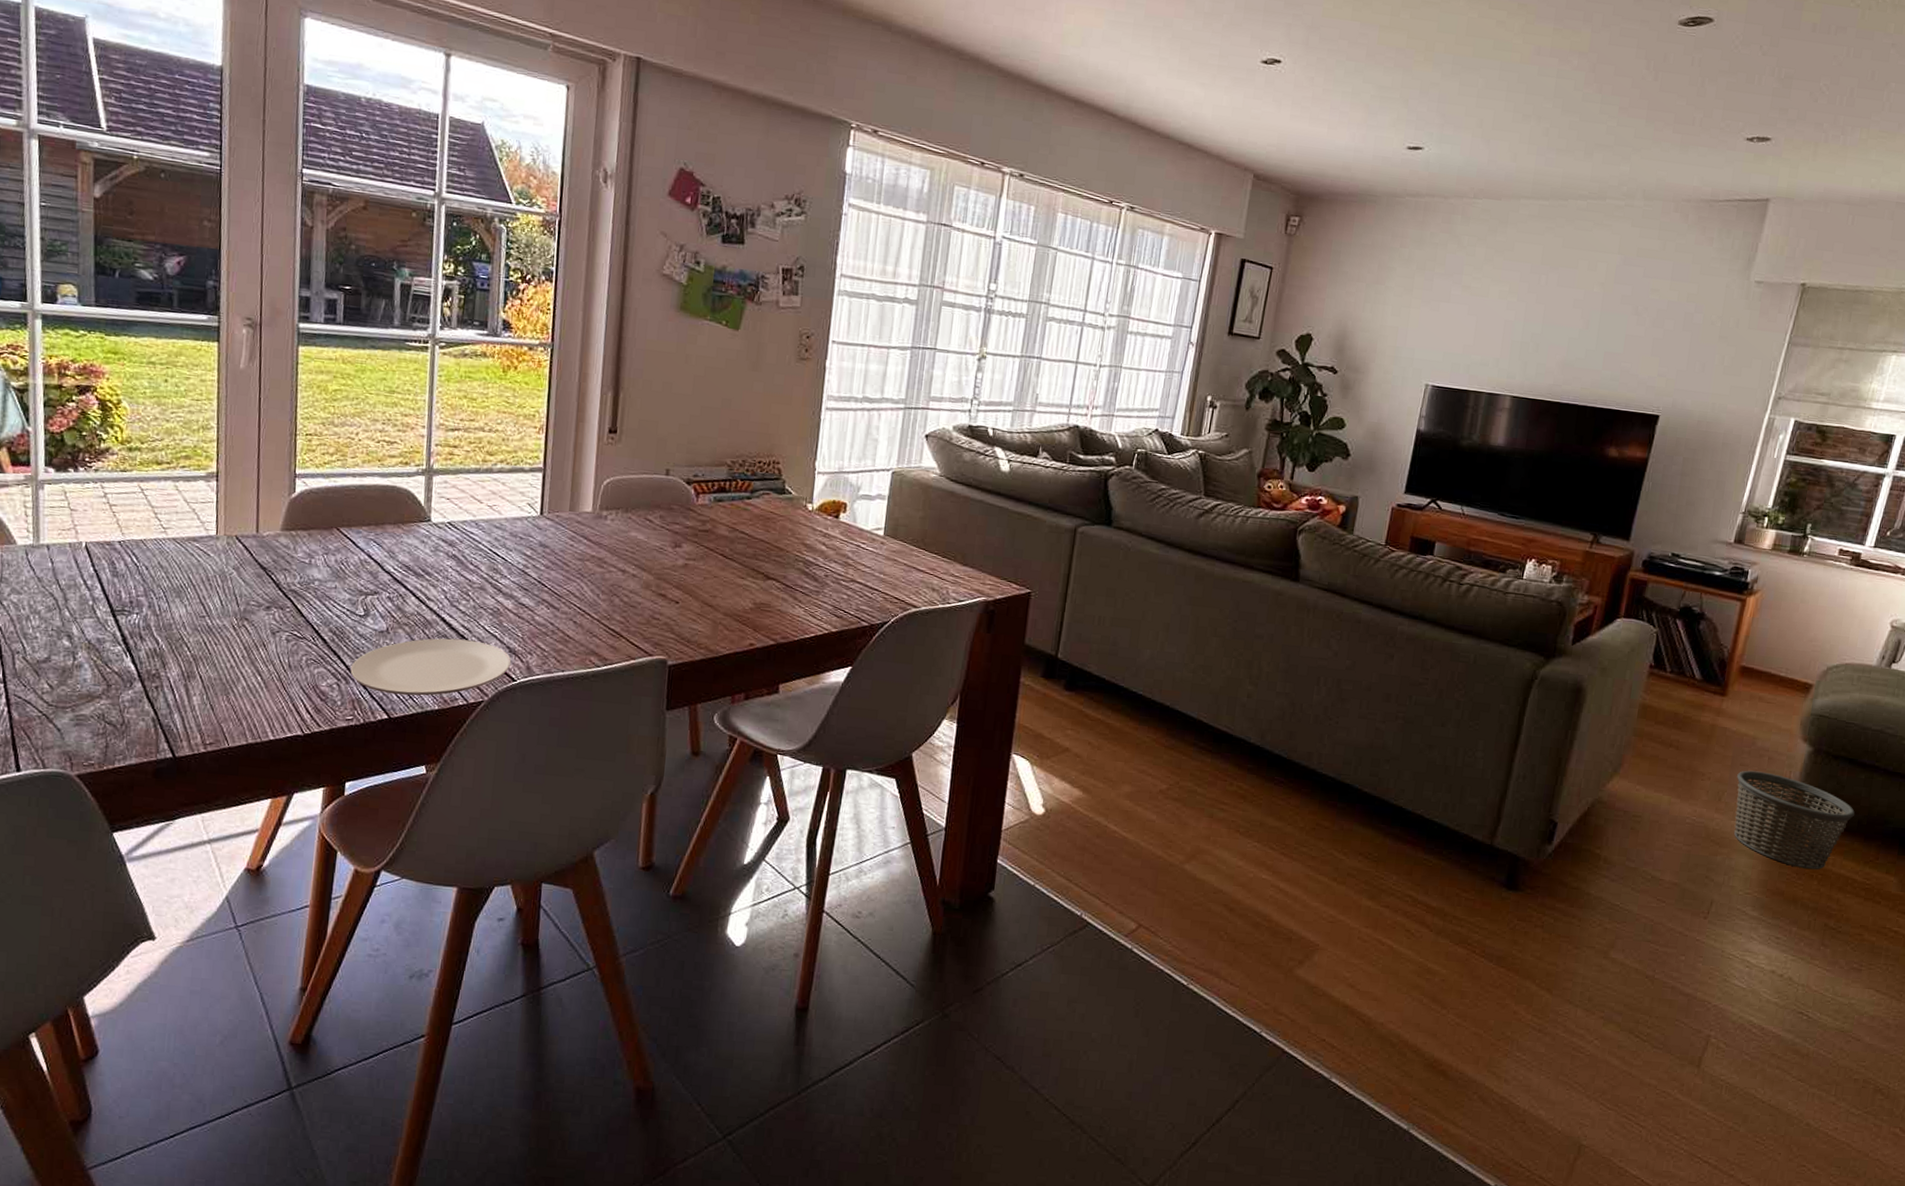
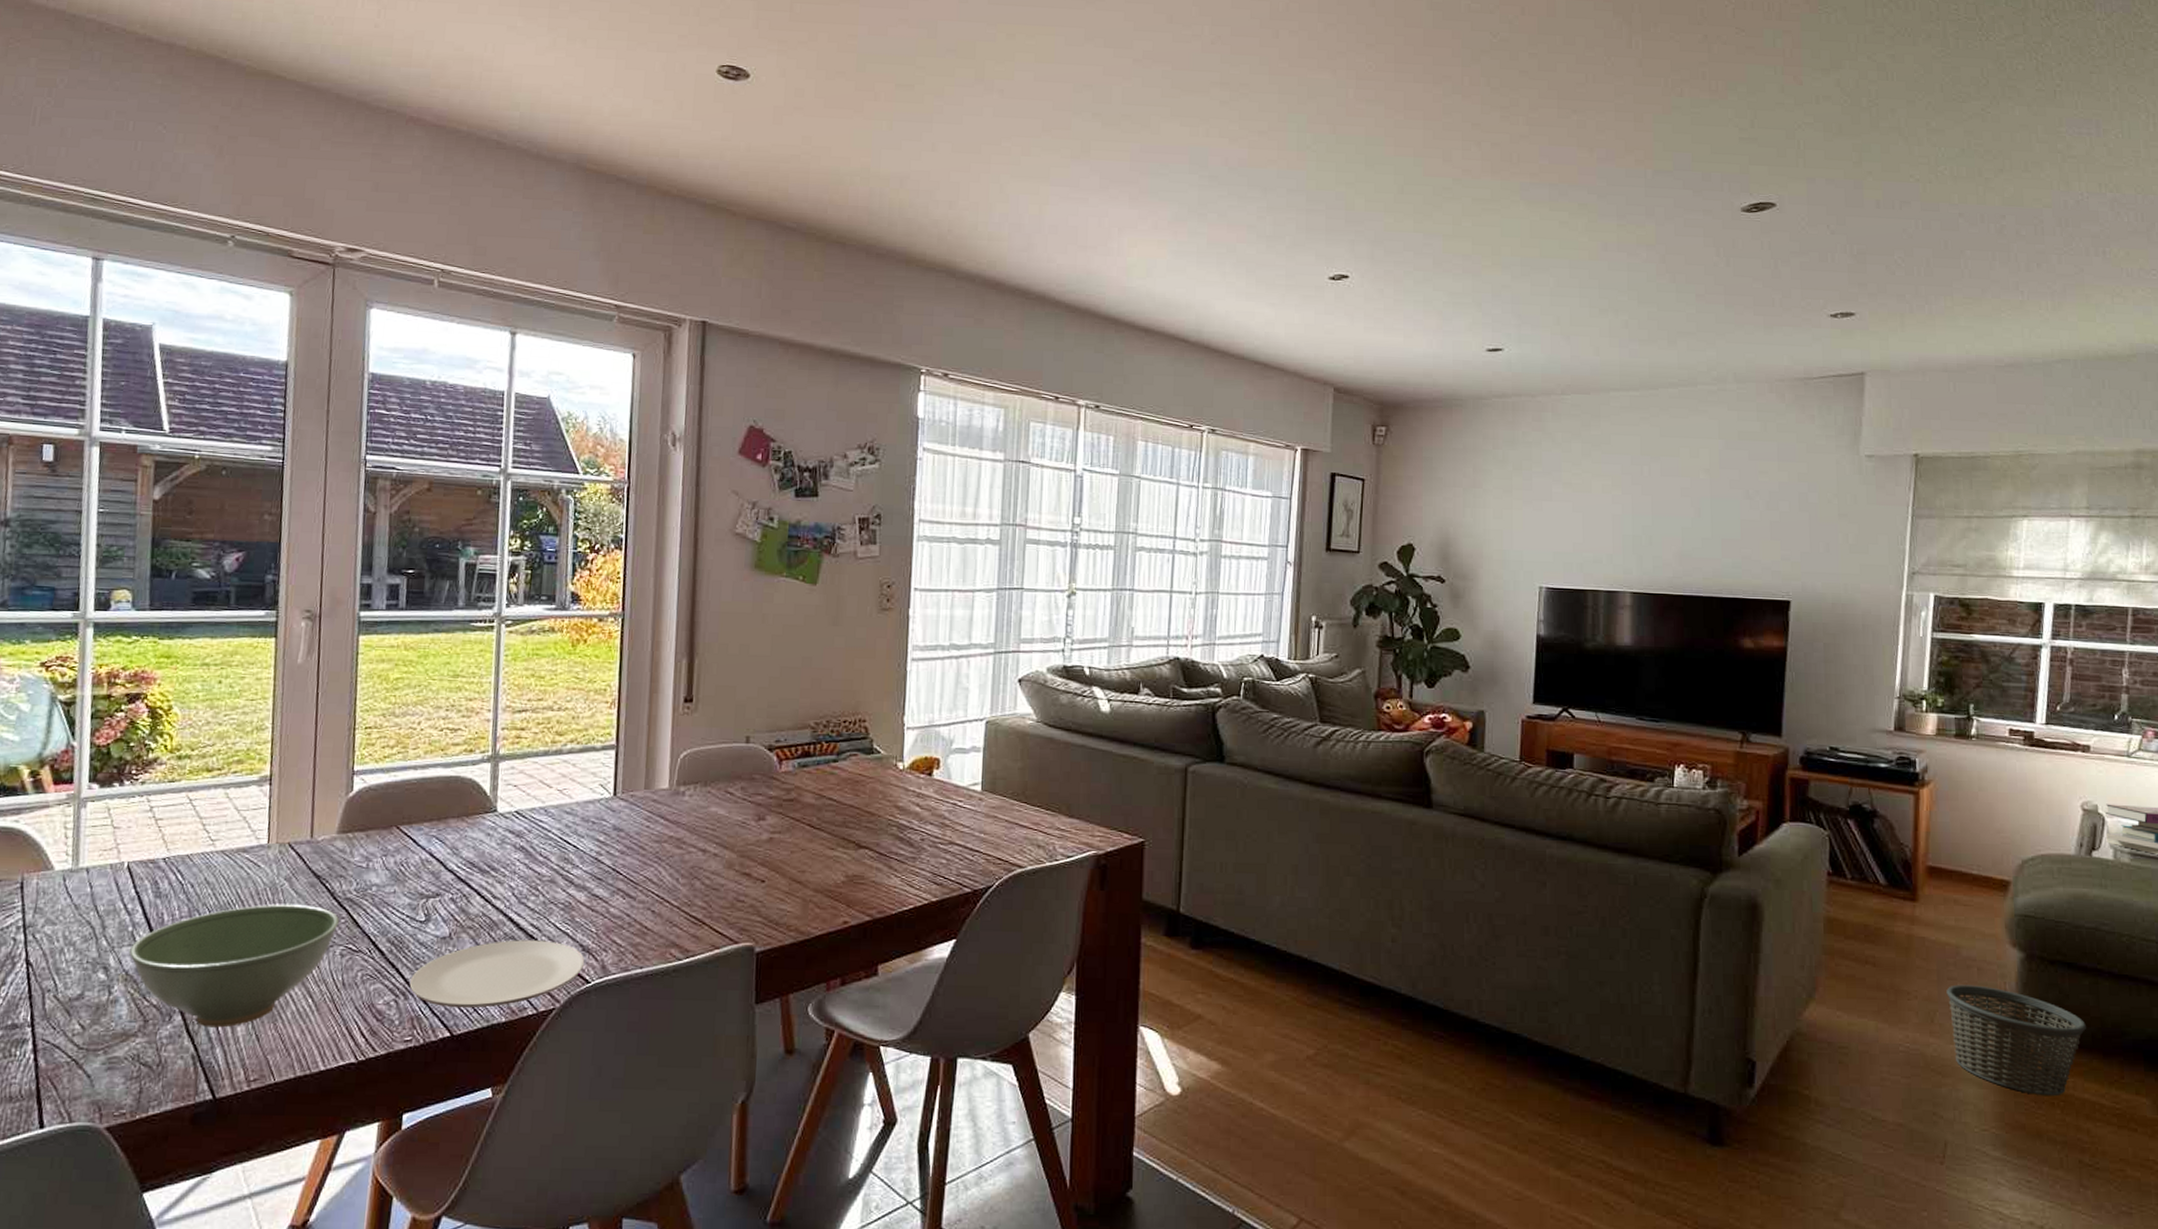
bowl: none [90,590,285,697] -> present [128,904,339,1028]

